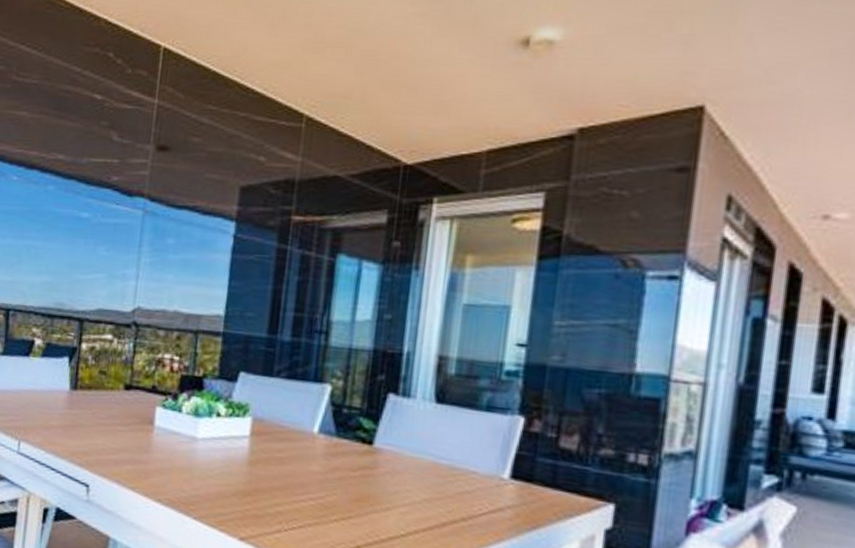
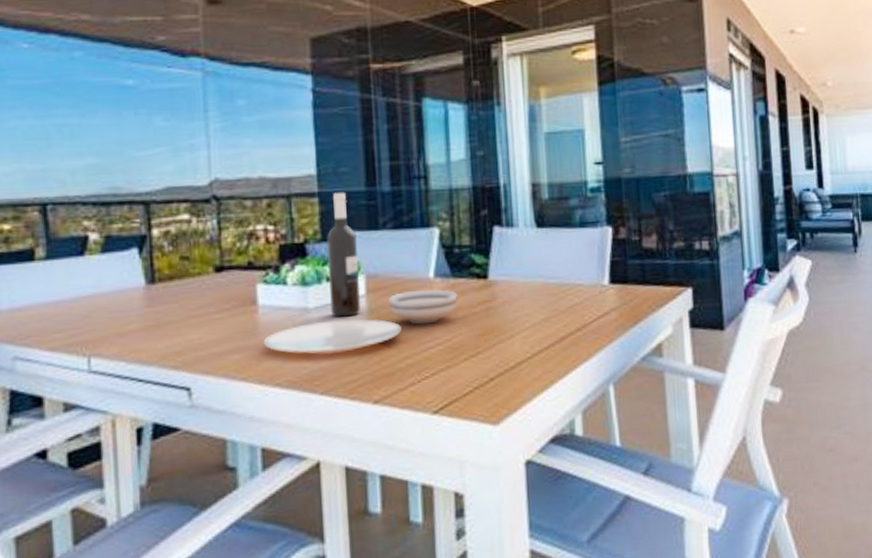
plate: none [153,451,278,486] -> present [263,319,402,355]
wine bottle: none [215,335,251,454] -> present [327,192,360,317]
bowl: none [269,440,339,478] -> present [387,288,458,325]

